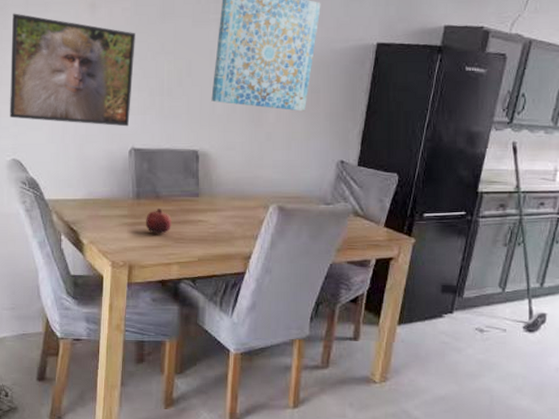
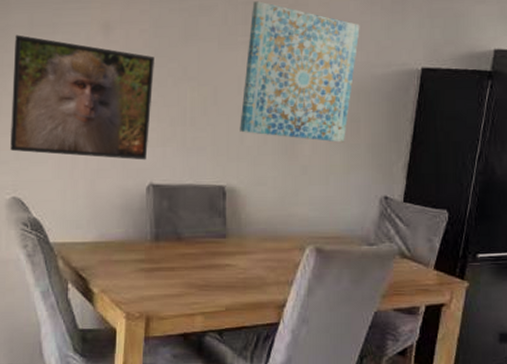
fruit: present [146,209,172,234] -> none [166,252,195,280]

